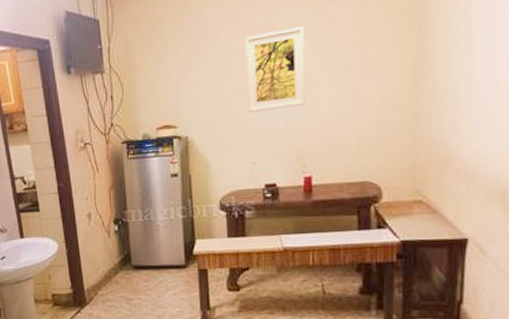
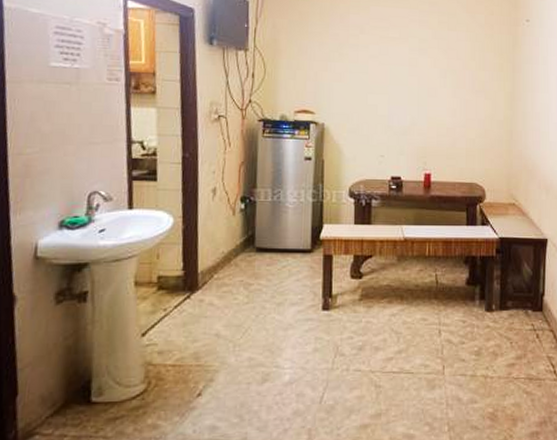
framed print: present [245,26,306,113] -> none [380,44,430,111]

